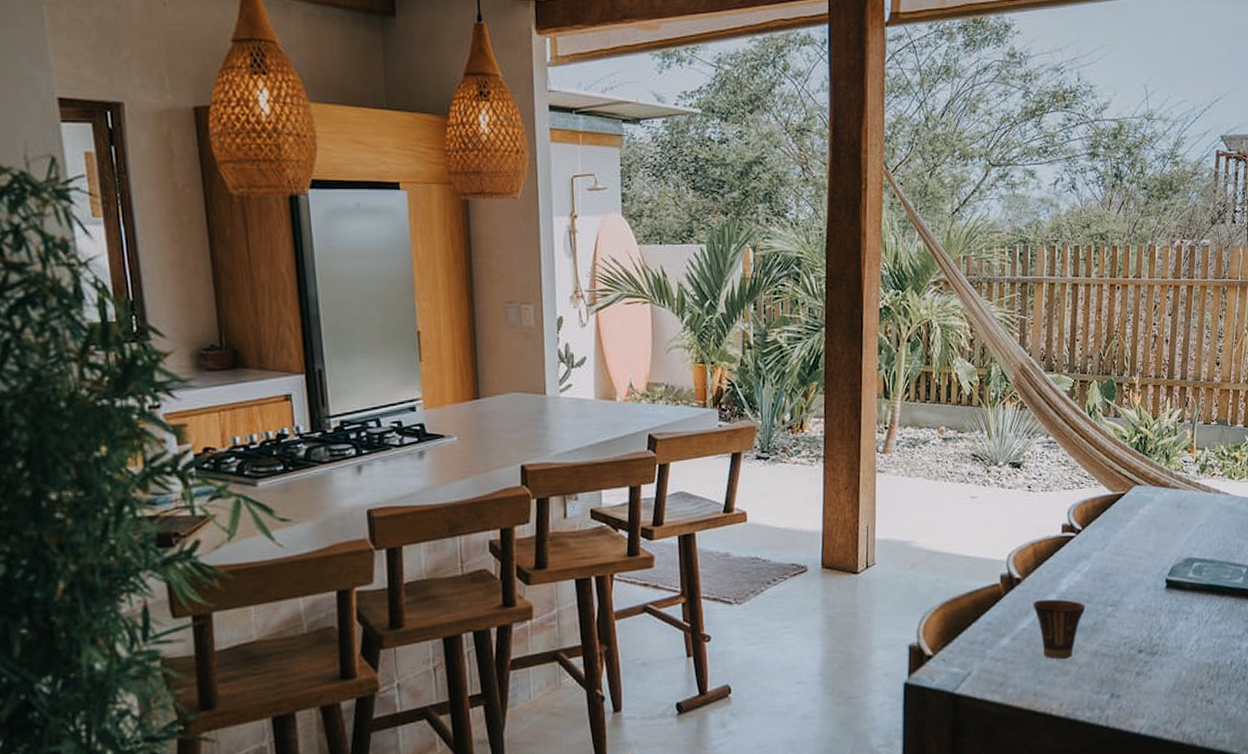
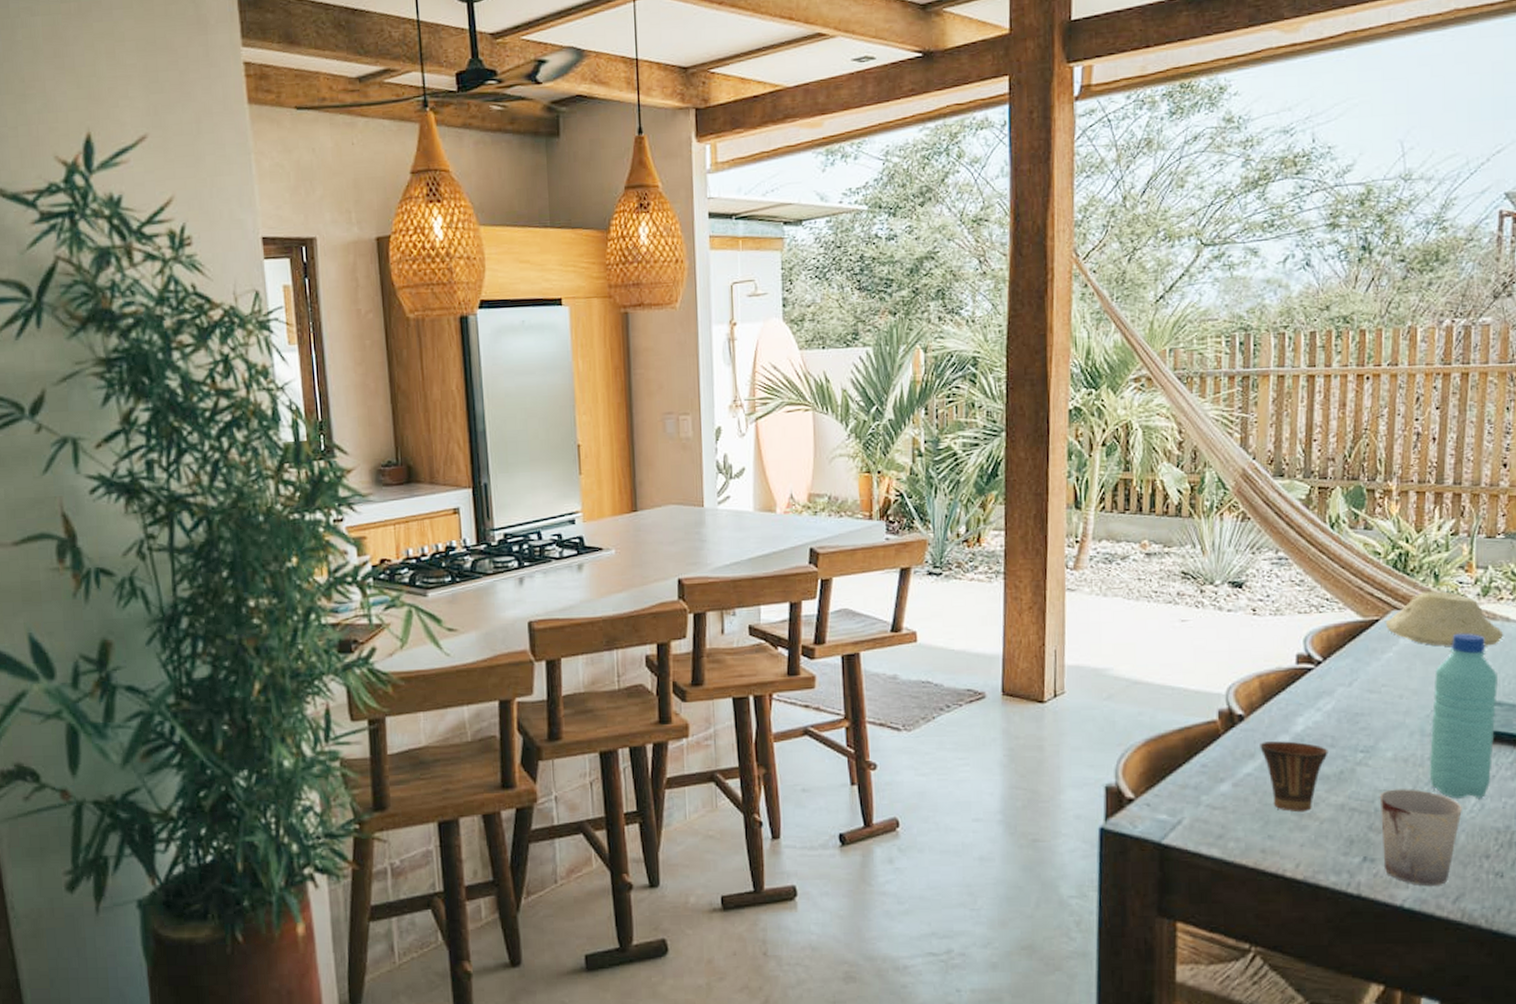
cup: none [1123,635,1184,716] -> present [1379,789,1462,887]
bowl: none [1129,469,1216,515] -> present [1385,591,1504,646]
water bottle: none [1160,503,1210,641] -> present [1429,633,1498,799]

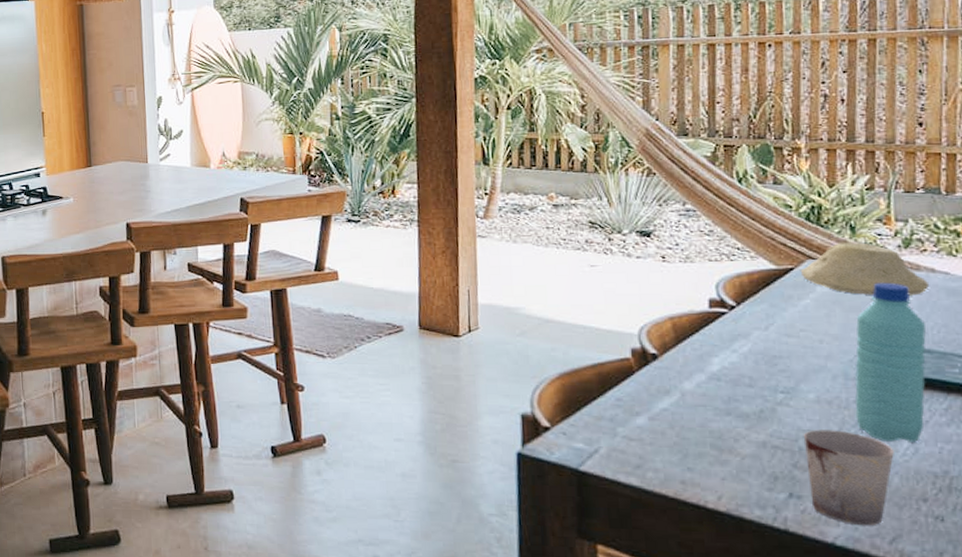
cup: present [1260,741,1328,813] -> none [675,380,747,448]

